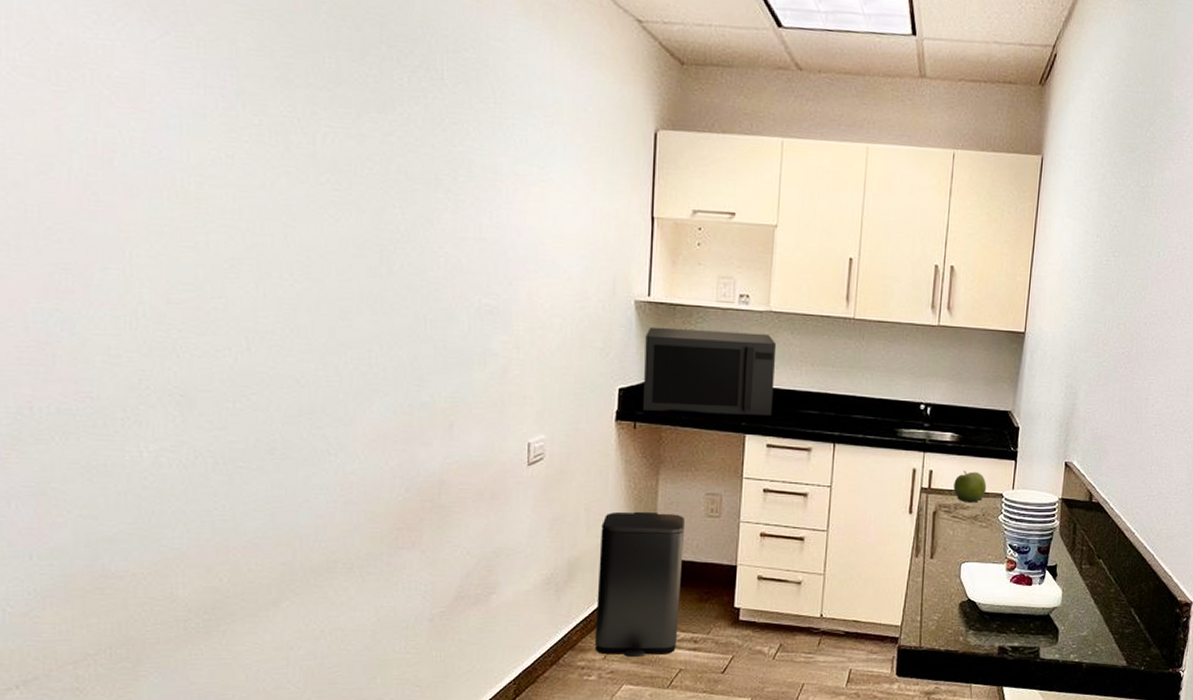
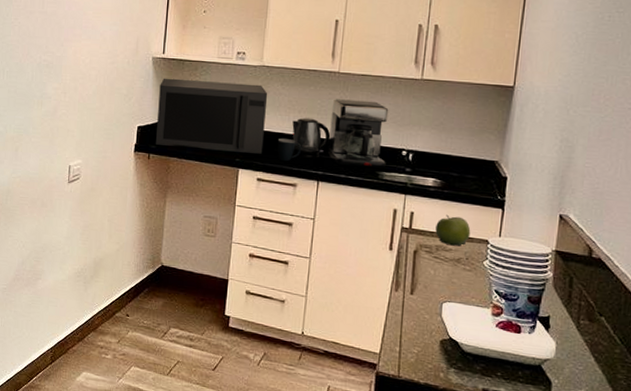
pedal bin: present [594,511,686,658] -> none [111,225,187,347]
mug: none [788,397,816,423] -> present [277,138,302,162]
kettle: none [805,371,847,419] -> present [291,117,331,159]
coffee maker: none [843,349,906,426] -> present [327,99,389,170]

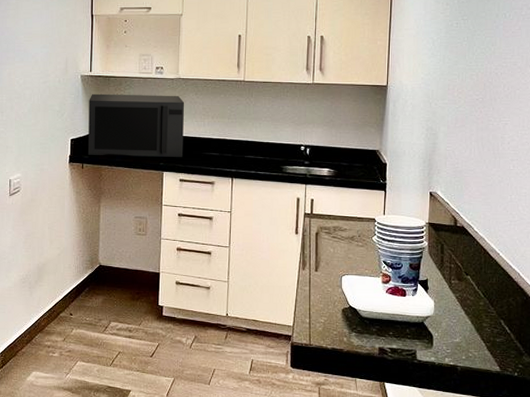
mug: present [277,138,302,162] -> none [195,142,217,163]
kettle: present [291,117,331,159] -> none [207,122,241,159]
coffee maker: present [327,99,389,170] -> none [238,104,288,164]
fruit: present [435,214,471,247] -> none [332,199,361,226]

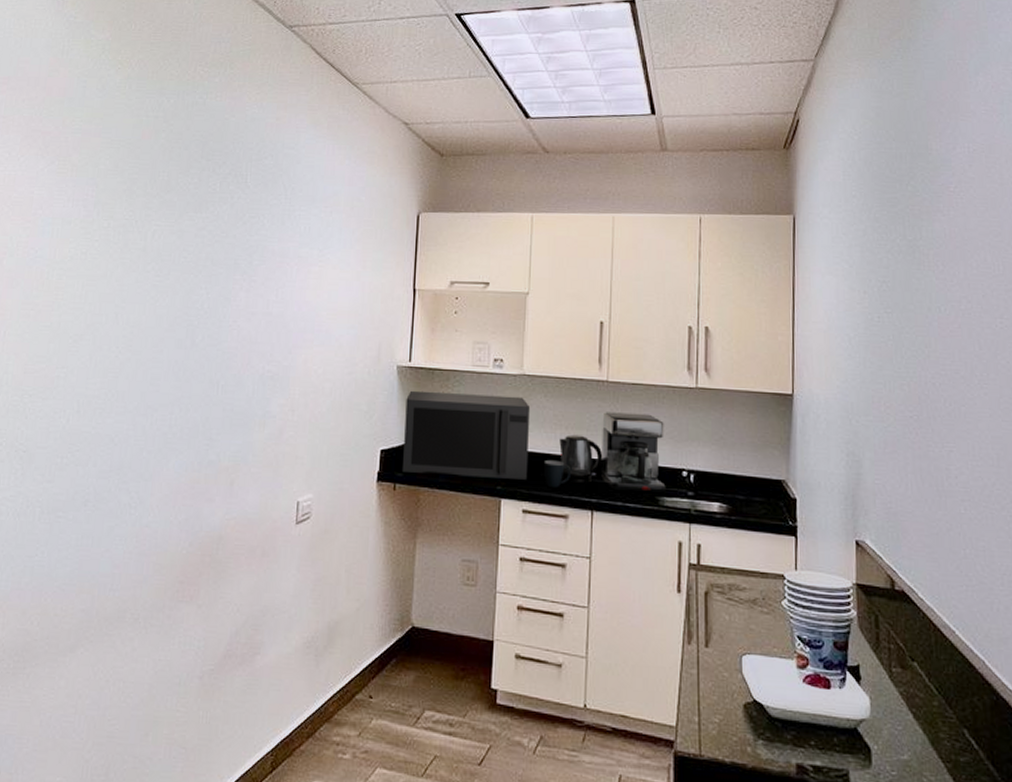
mug: none [195,142,217,163] -> present [543,460,572,489]
kettle: none [207,122,241,159] -> present [559,434,603,484]
coffee maker: none [238,104,288,164] -> present [600,412,666,494]

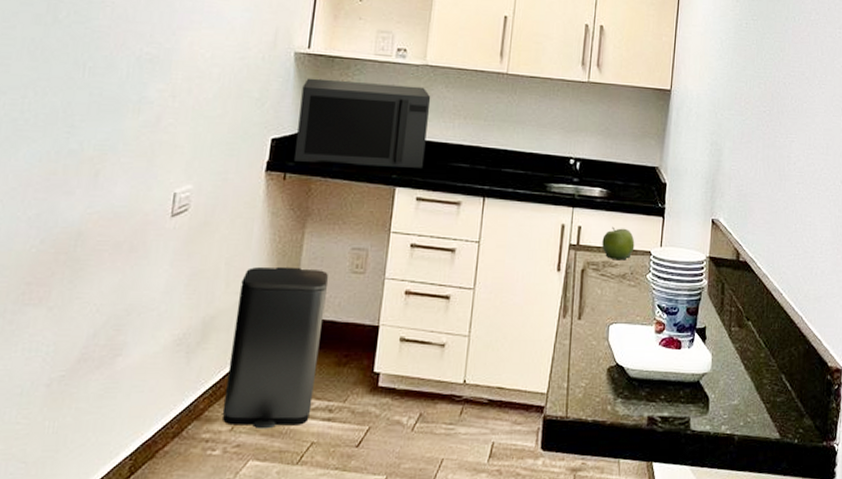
pedal bin: none [350,575,442,738] -> present [222,266,329,430]
mug: present [543,460,572,489] -> none [440,149,467,177]
kettle: present [559,434,603,484] -> none [455,124,498,172]
coffee maker: present [600,412,666,494] -> none [494,103,557,181]
fruit: none [726,545,764,584] -> present [602,226,635,261]

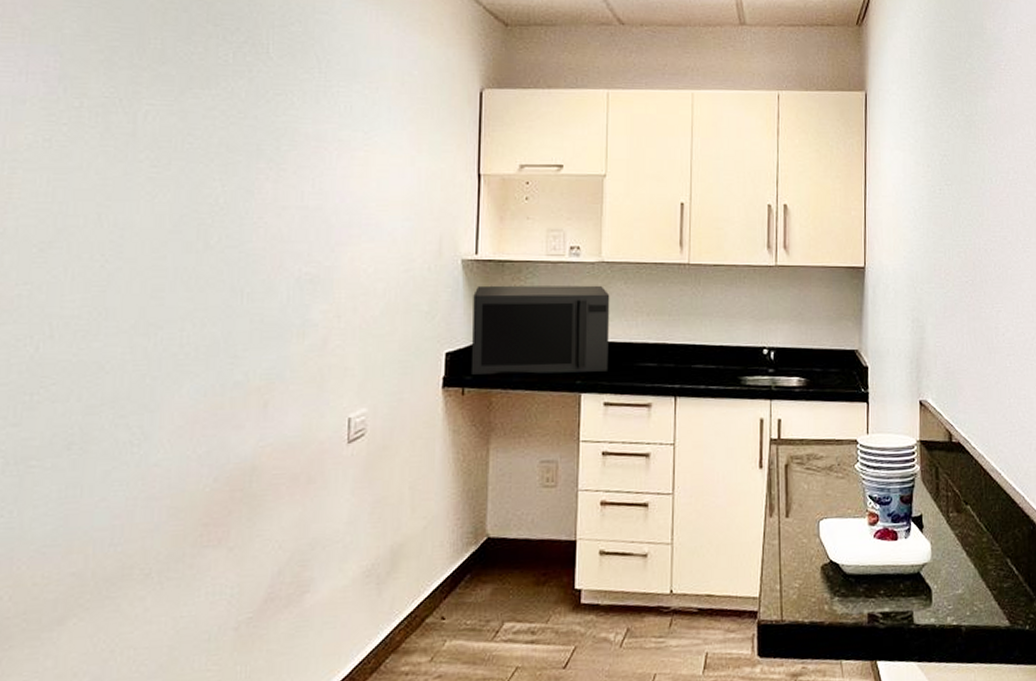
pedal bin: present [222,266,329,430] -> none [420,486,519,658]
fruit: present [602,226,635,261] -> none [804,417,840,452]

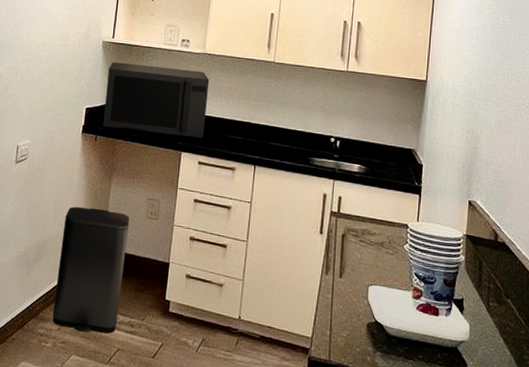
pedal bin: none [420,486,519,658] -> present [52,207,130,334]

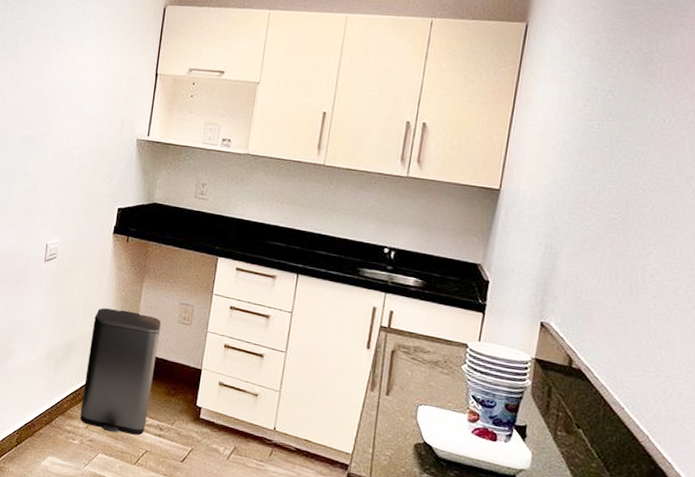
microwave: present [103,61,210,138] -> none [136,160,252,243]

